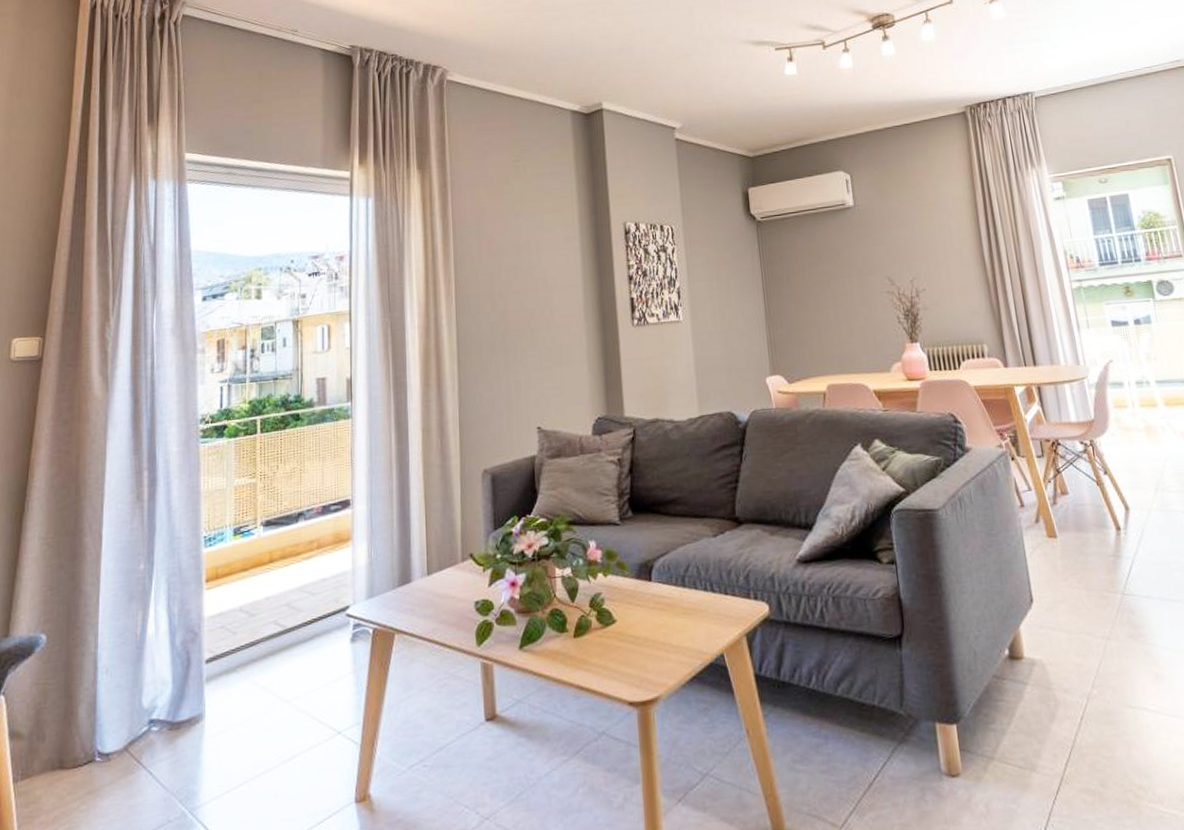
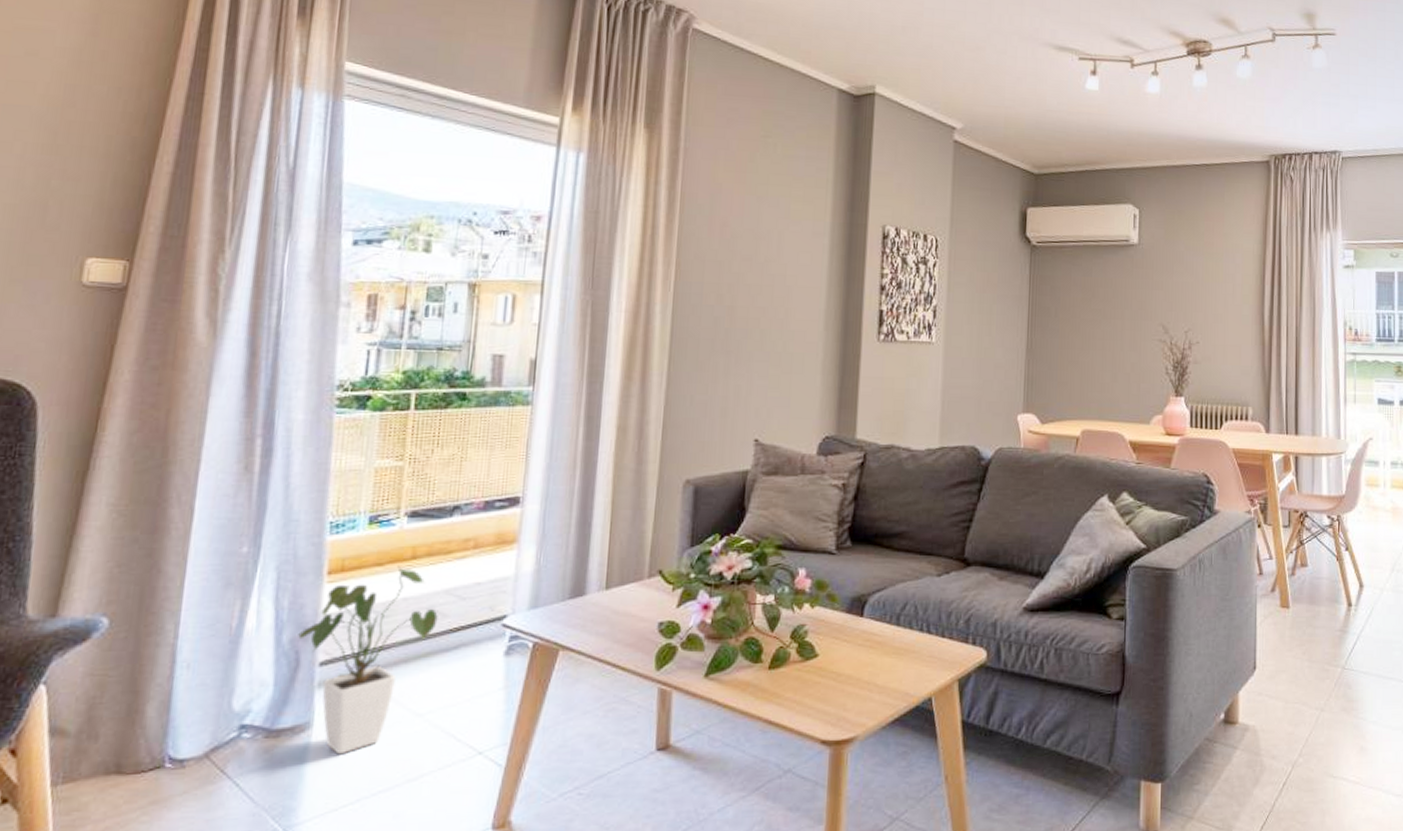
house plant: none [187,569,294,742] -> present [298,565,438,755]

